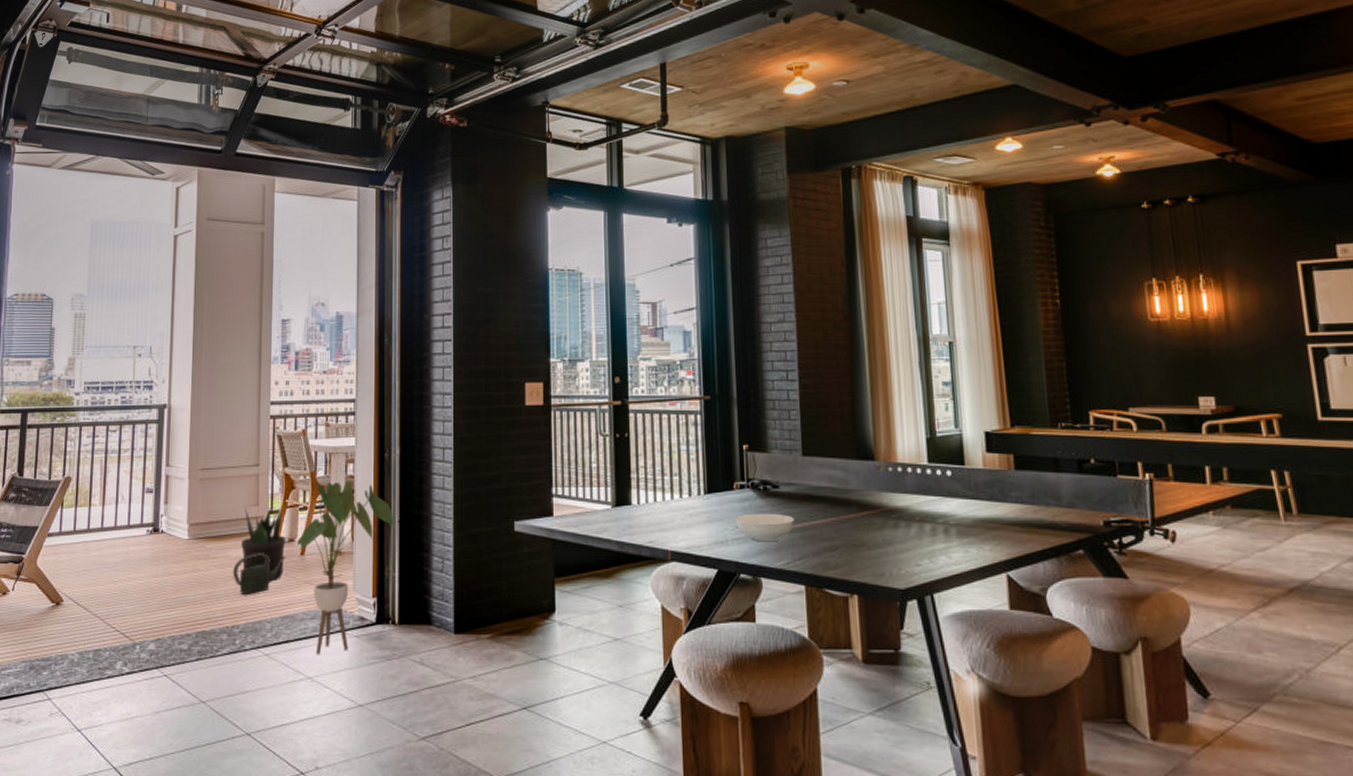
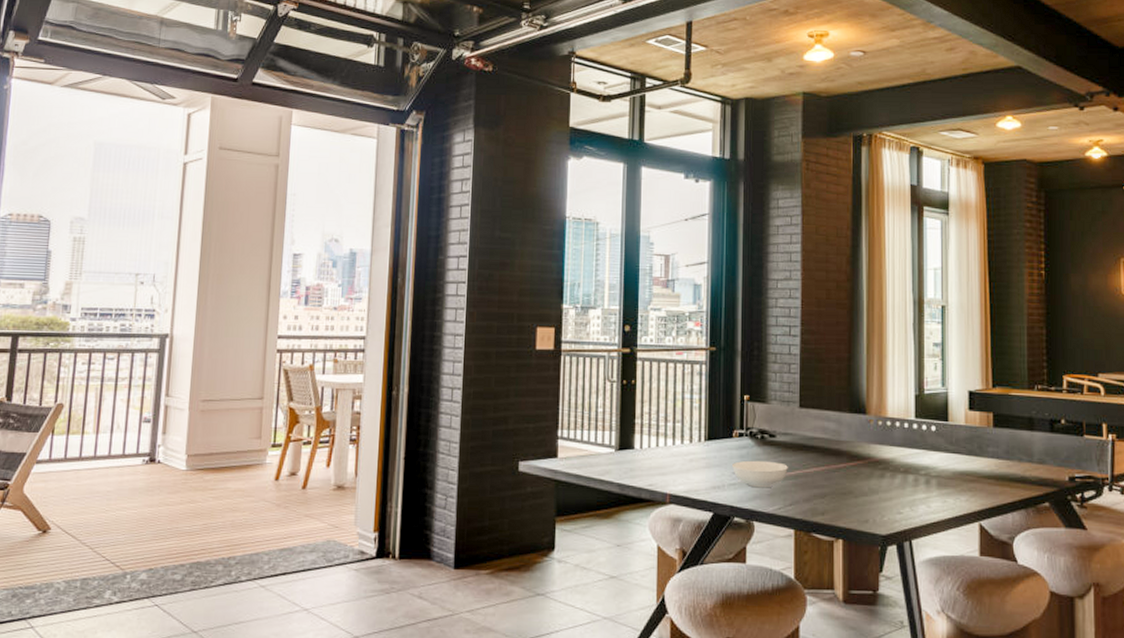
watering can: present [233,553,286,596] -> none [231,485,287,528]
planter: present [241,506,286,579] -> none [241,439,288,512]
house plant: present [296,480,394,655] -> none [298,416,399,588]

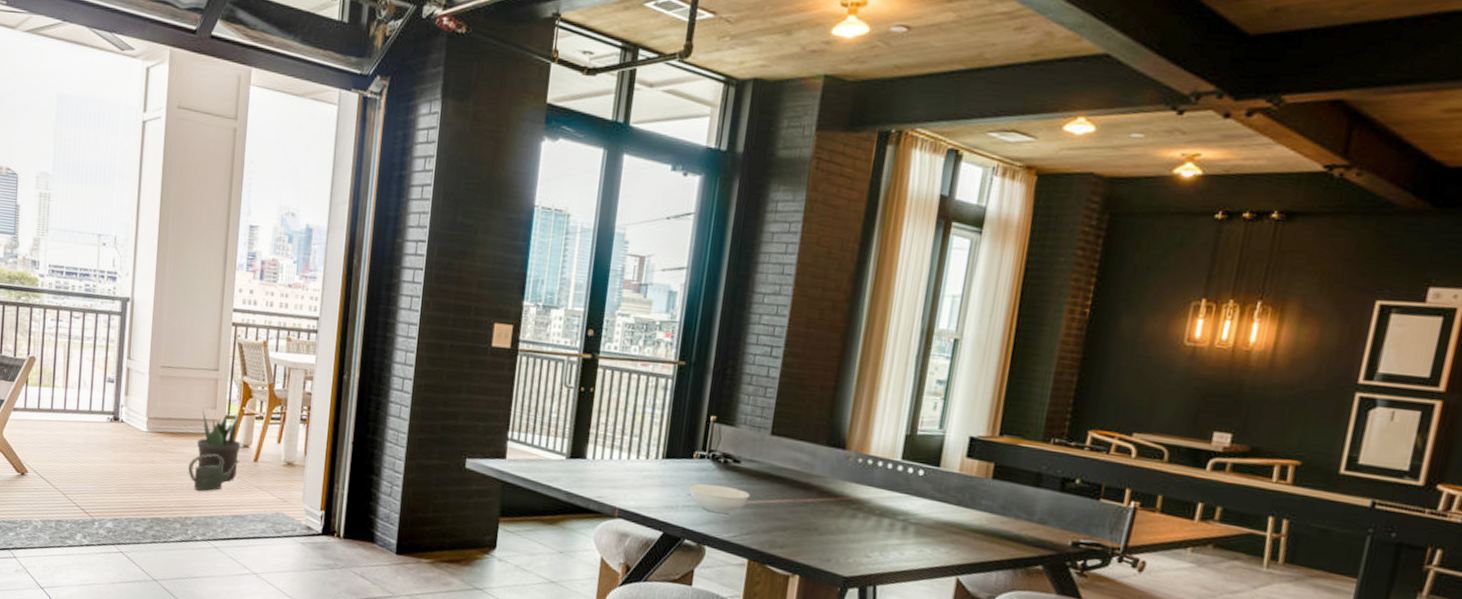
watering can: none [231,485,287,528] -> present [188,453,240,492]
planter: none [241,439,288,512] -> present [197,408,241,481]

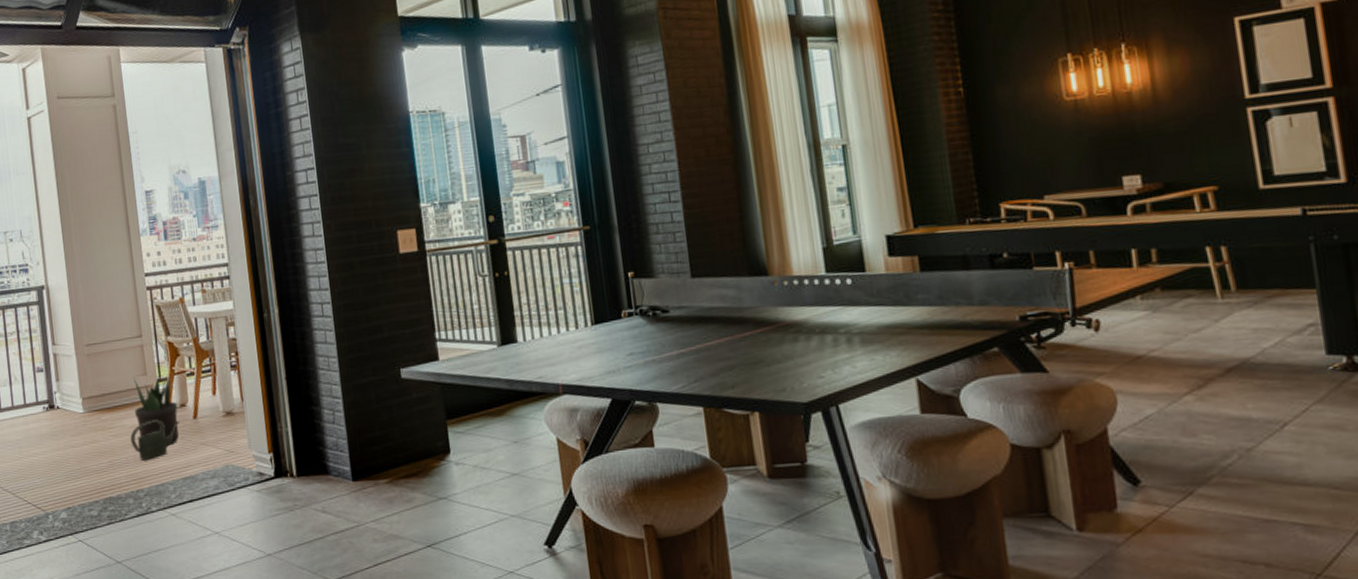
bowl: present [688,483,750,514] -> none [624,338,688,368]

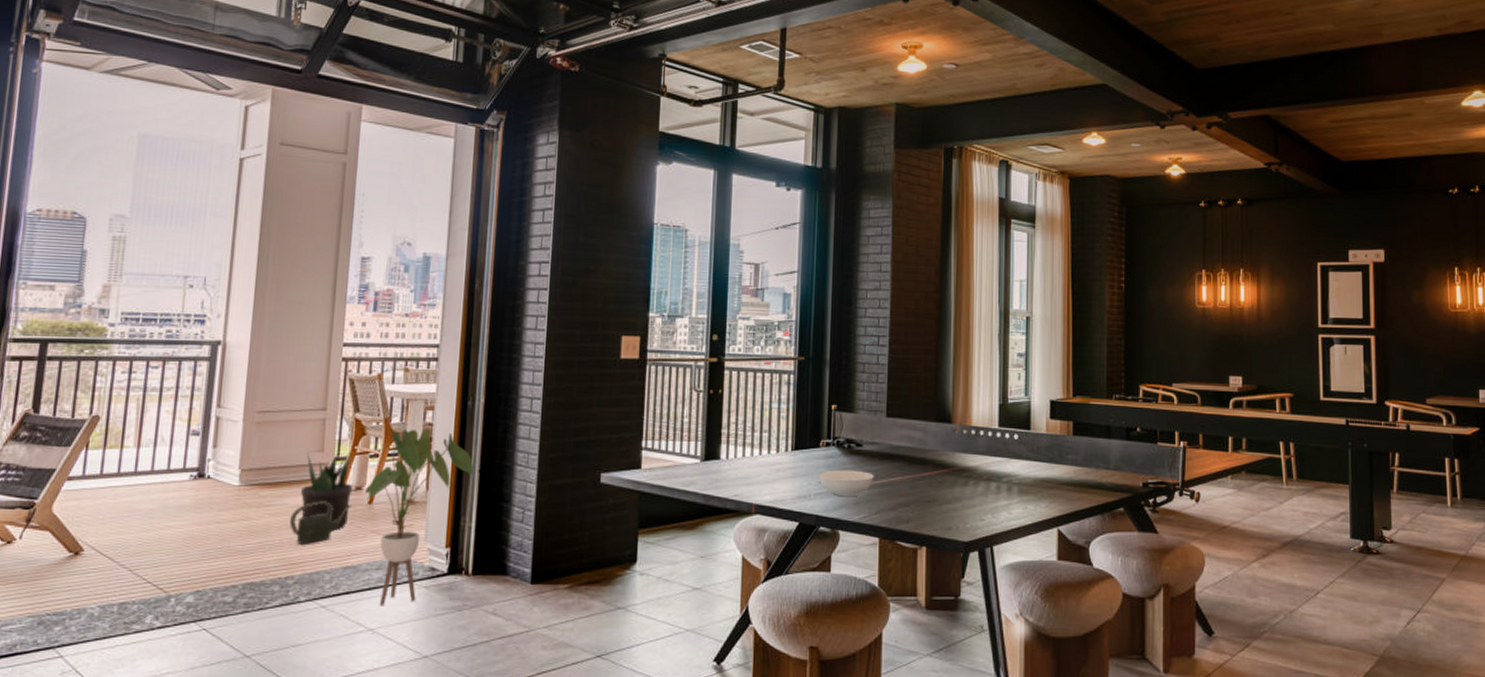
house plant: none [188,343,282,511] -> present [364,427,474,606]
bowl: none [624,338,688,368] -> present [818,469,874,497]

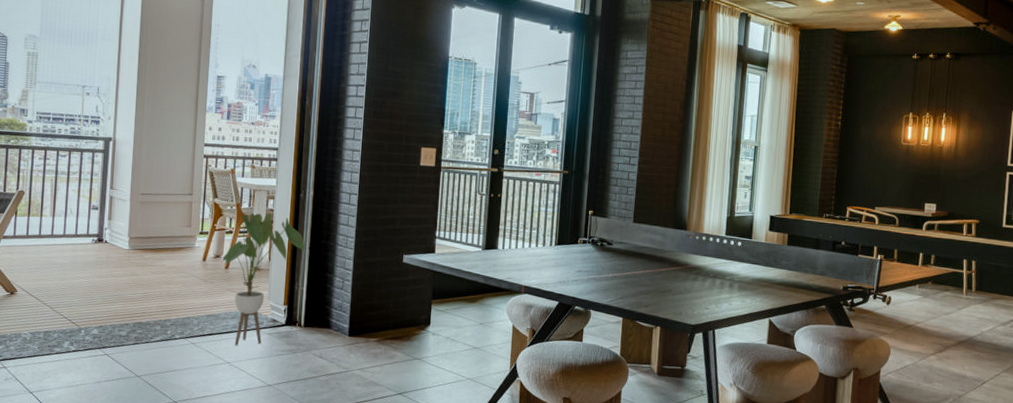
watering can: present [289,501,352,546] -> none [167,264,213,297]
planter: present [301,452,353,529] -> none [175,226,214,286]
bowl: present [818,469,874,497] -> none [575,262,621,285]

